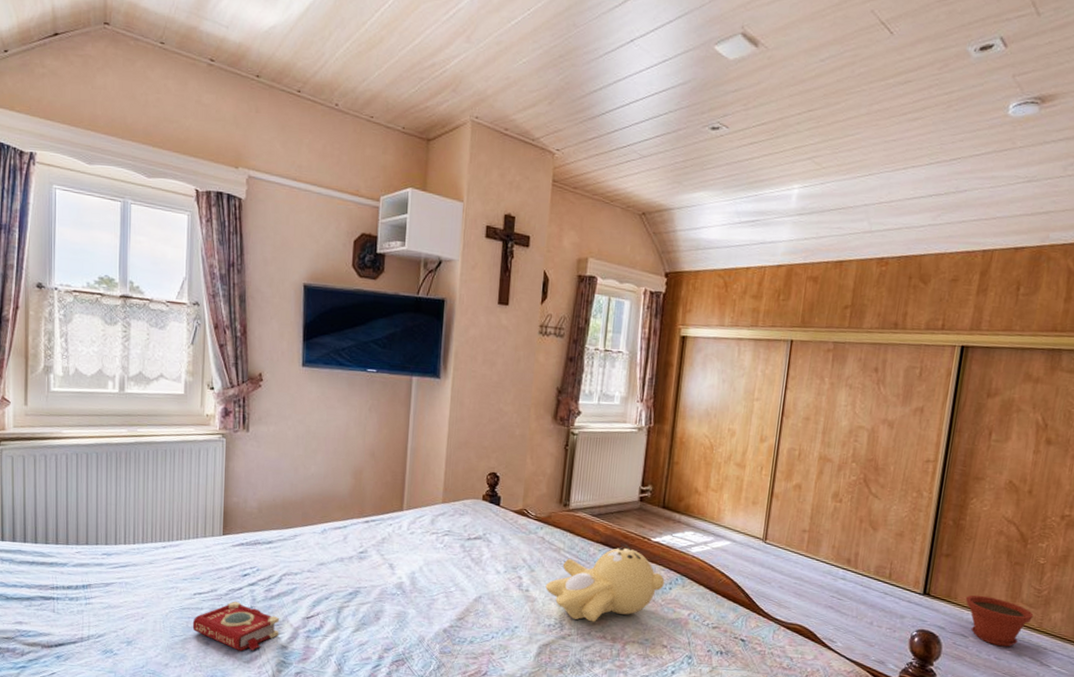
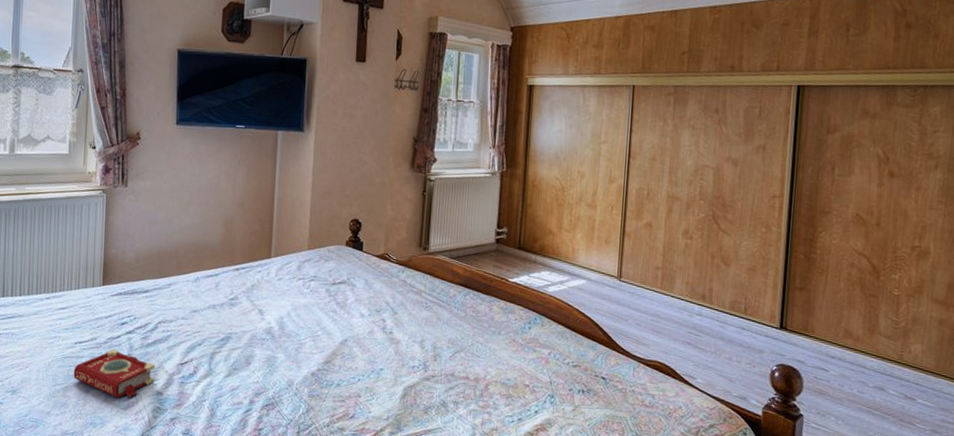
teddy bear: present [545,545,665,622] -> none [408,286,524,363]
plant pot: present [965,594,1034,647] -> none [823,328,893,381]

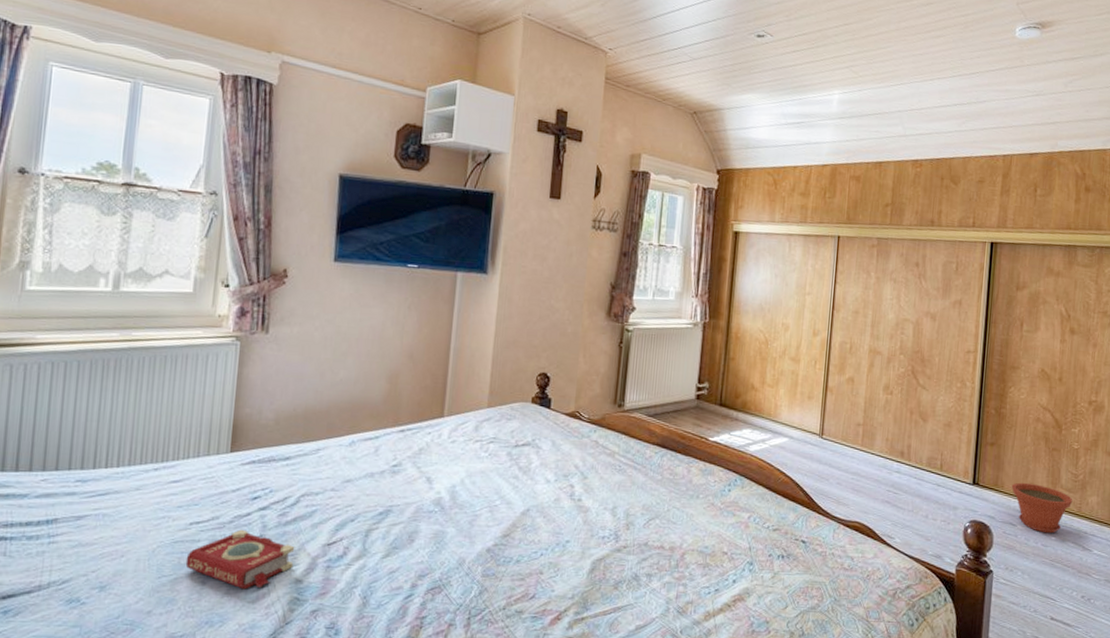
plant pot: none [823,328,893,381] -> present [1011,482,1073,534]

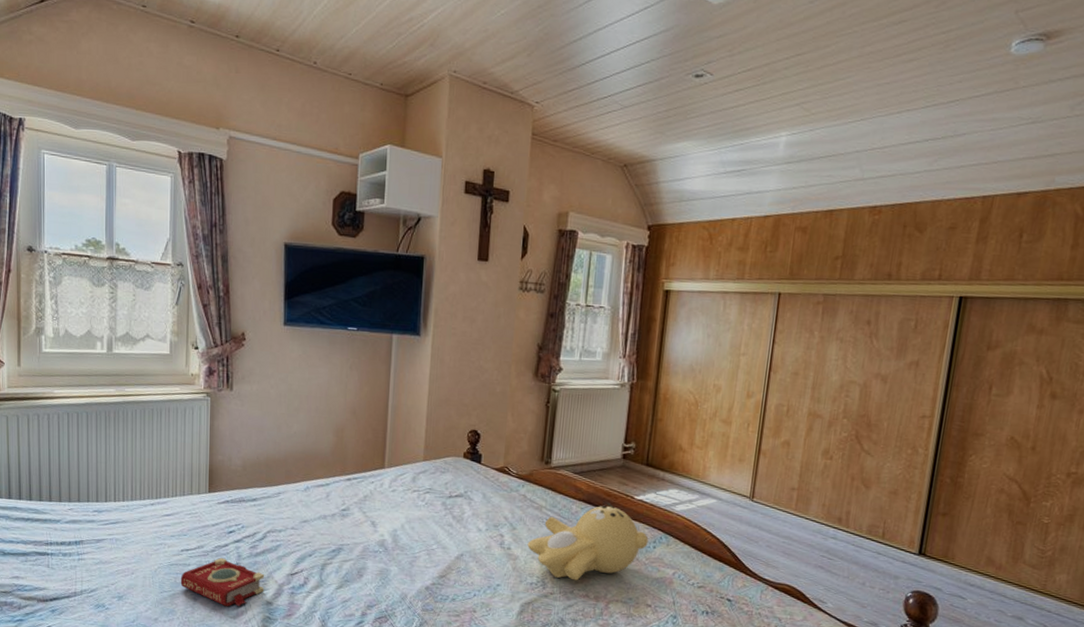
teddy bear: none [599,446,724,531] -> present [527,503,649,581]
plant pot: present [1011,482,1073,534] -> none [963,555,1037,610]

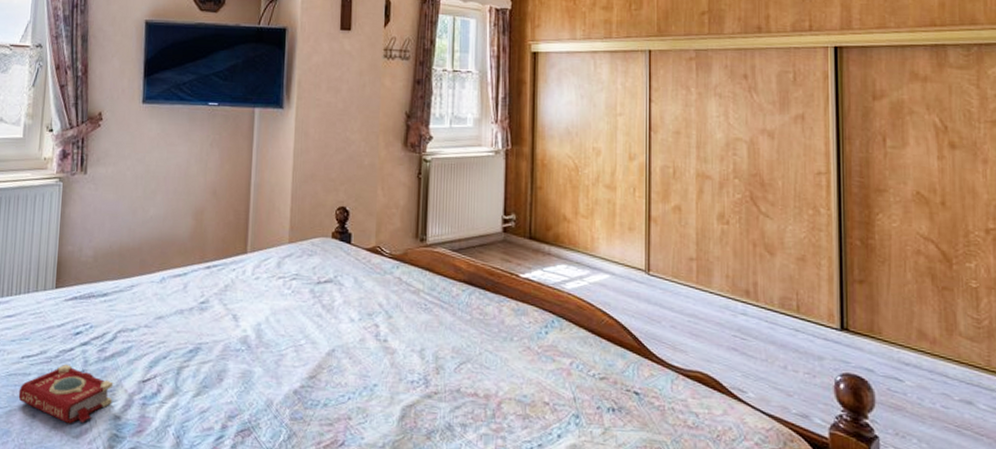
teddy bear: present [527,503,649,581] -> none [405,283,539,376]

